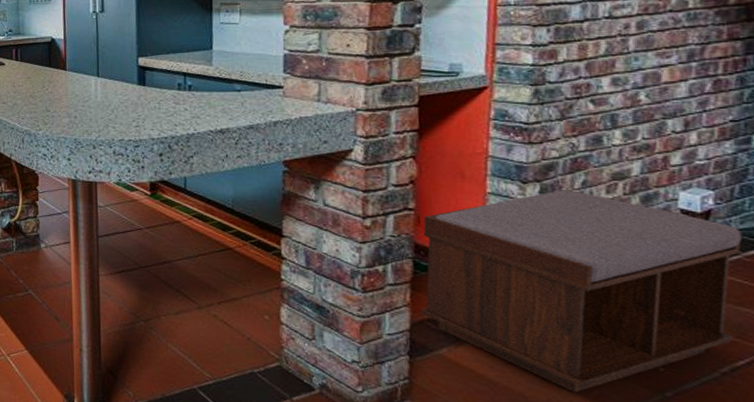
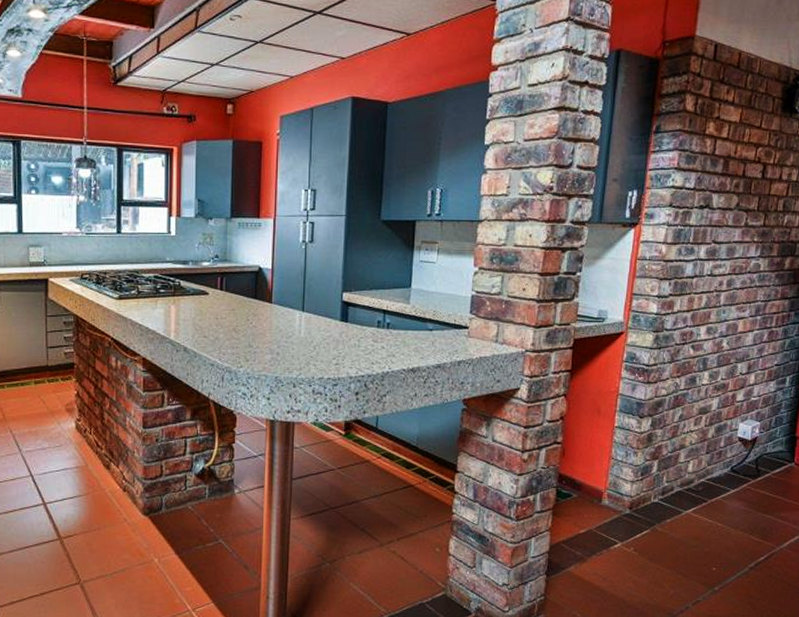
bench: present [420,190,742,393] -> none [558,423,772,594]

